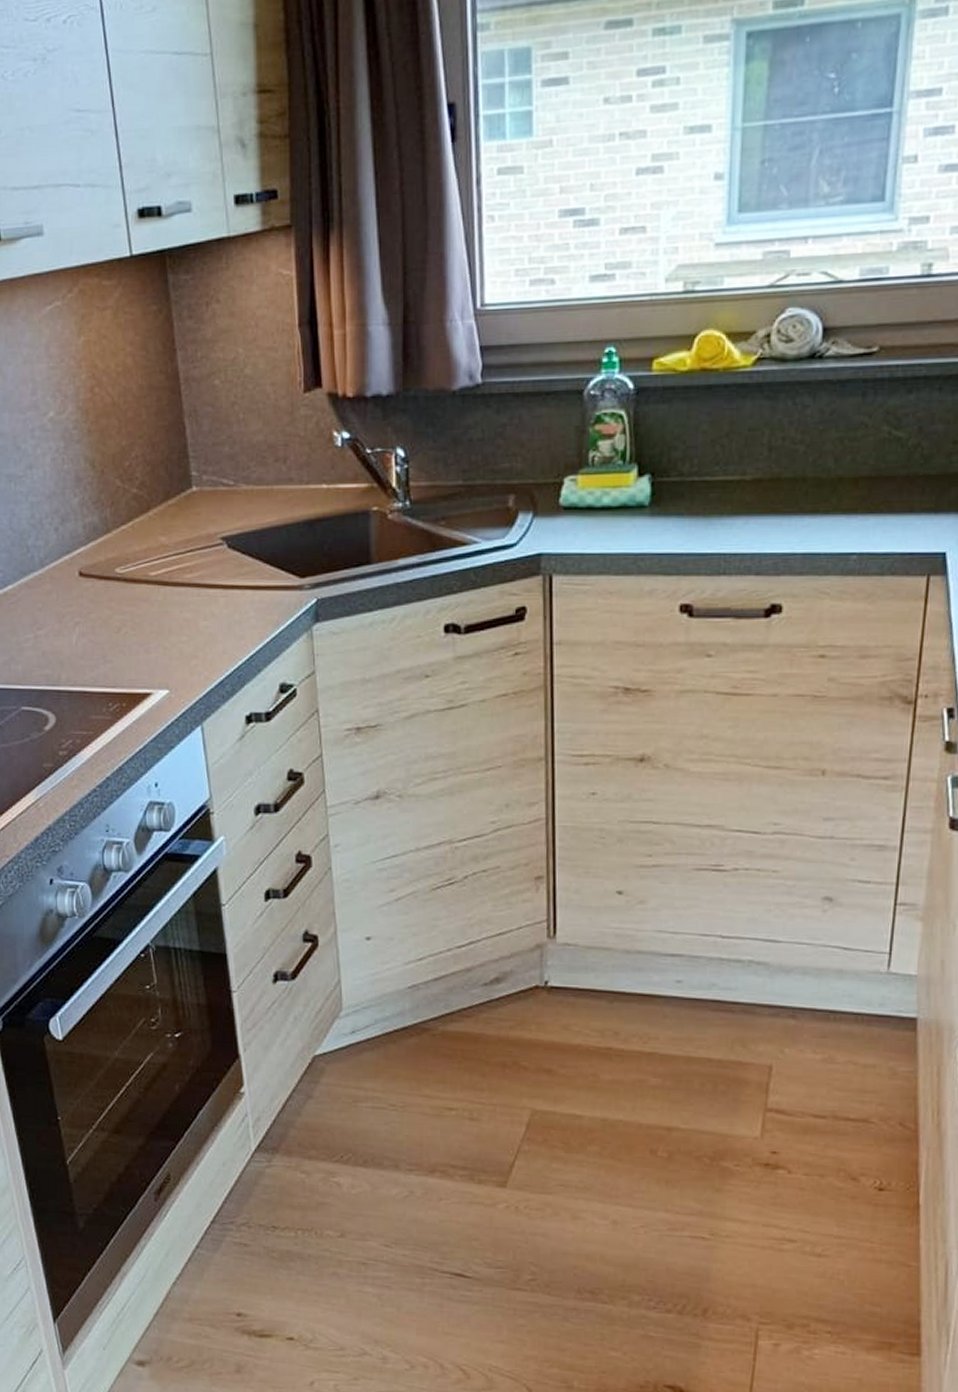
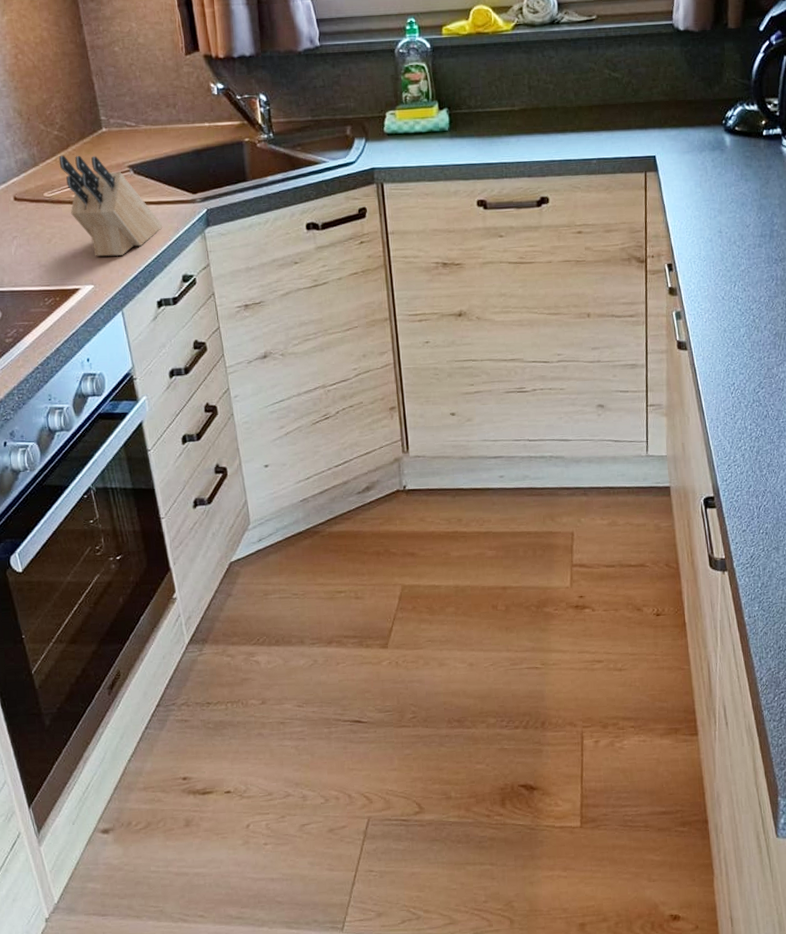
knife block: none [136,520,260,654] -> present [58,155,163,257]

